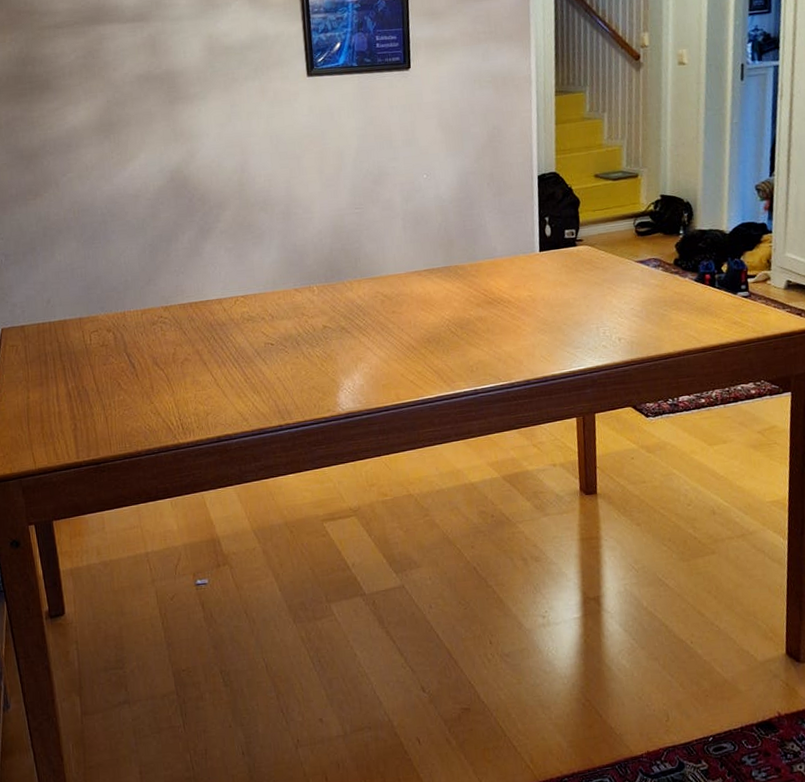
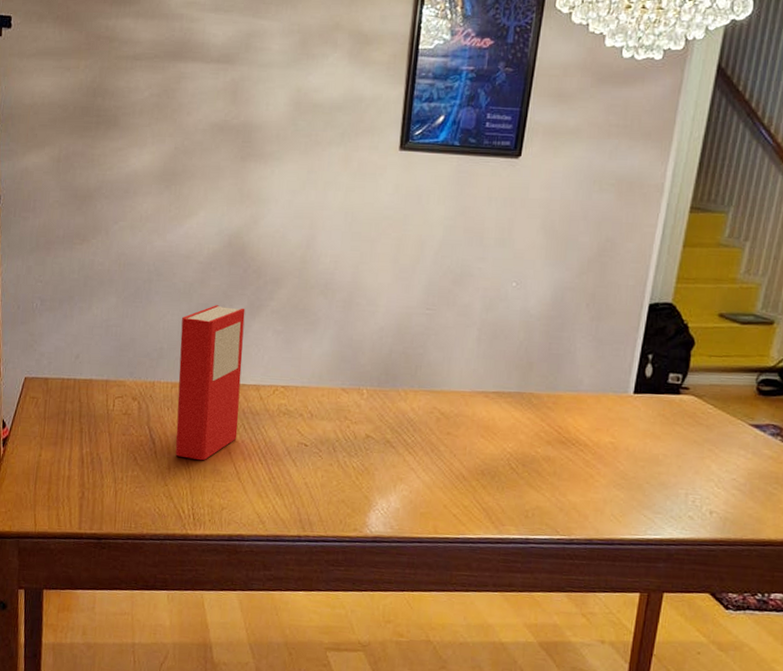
book: none [140,233,209,376] -> present [175,305,245,461]

